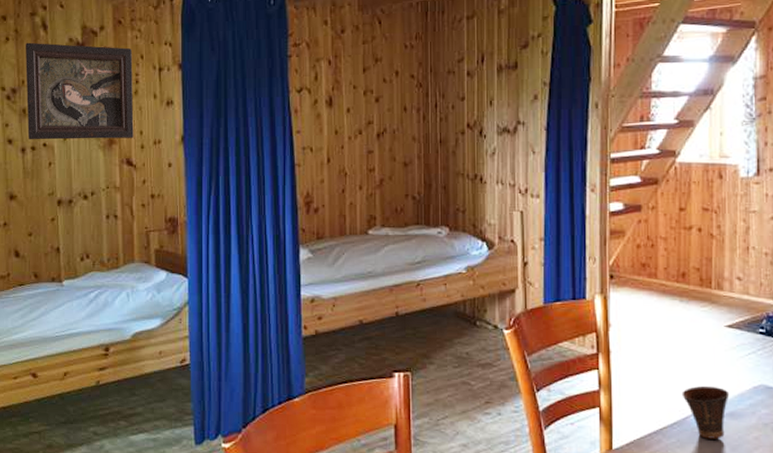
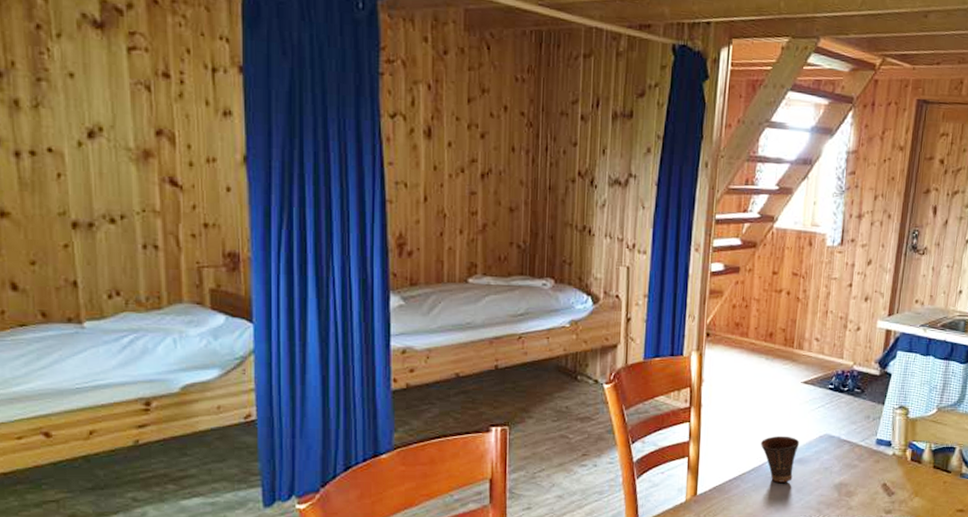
framed painting: present [25,42,134,140] -> none [13,10,179,152]

